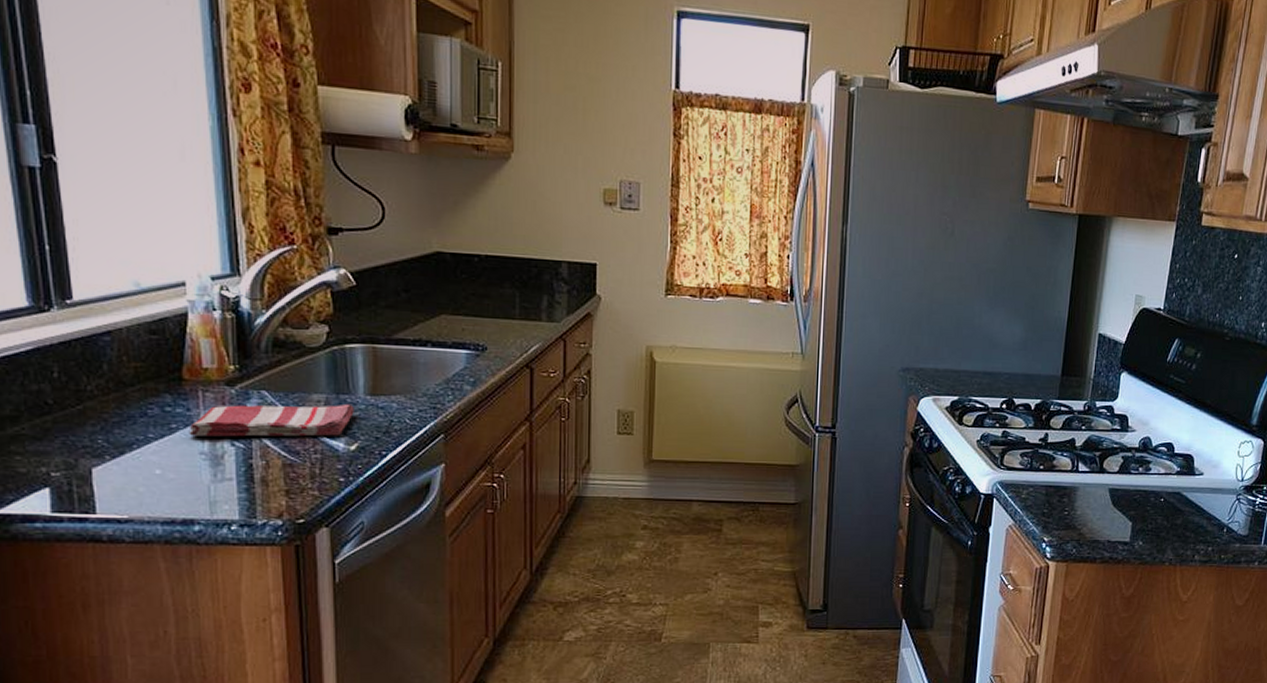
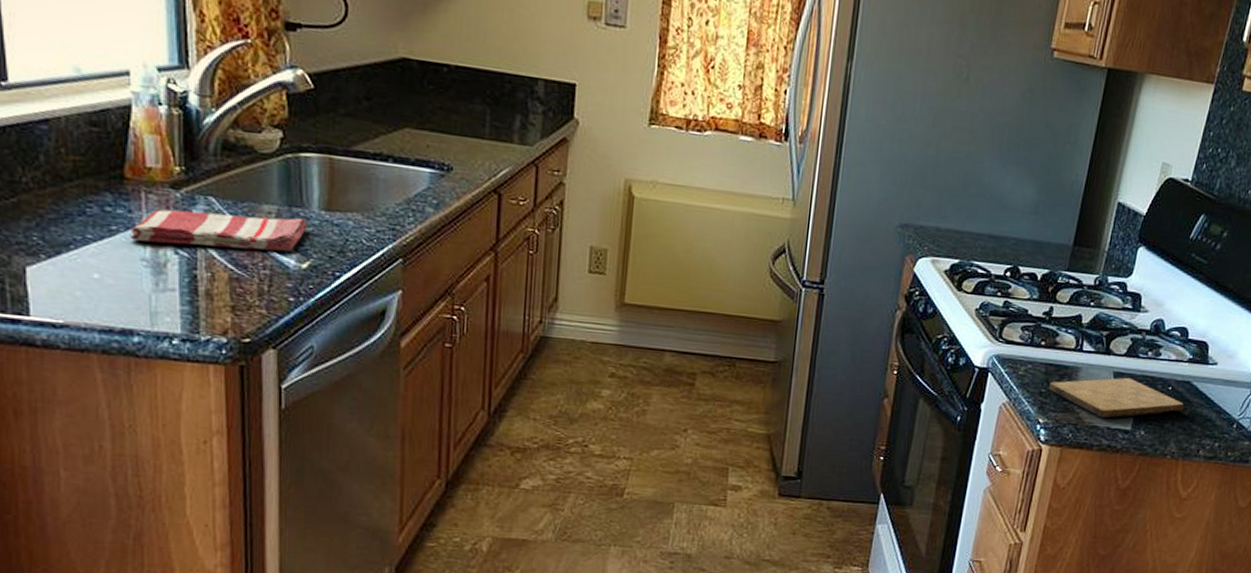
cutting board: none [1051,493,1177,532] -> present [1049,377,1185,419]

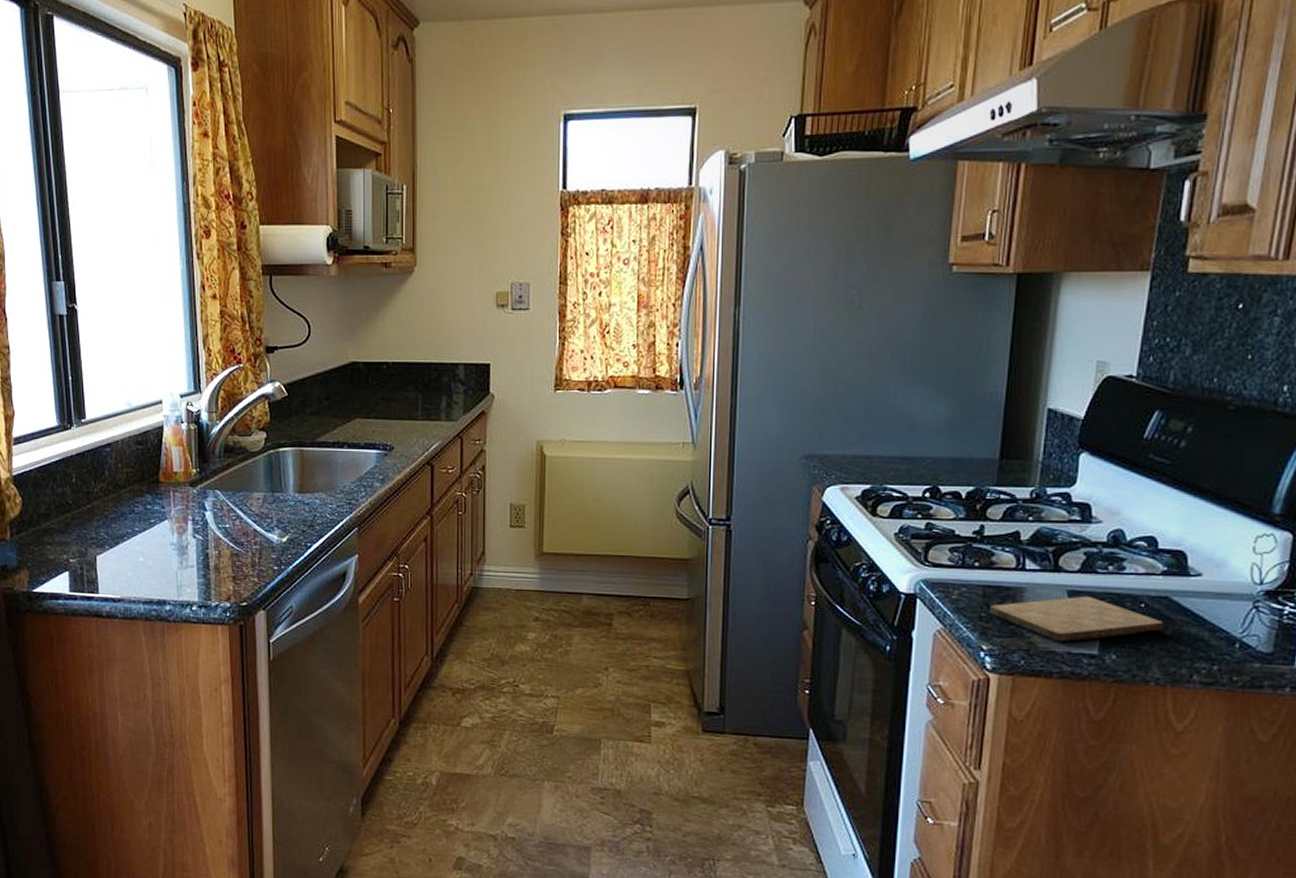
dish towel: present [130,209,307,252] -> none [163,500,286,530]

